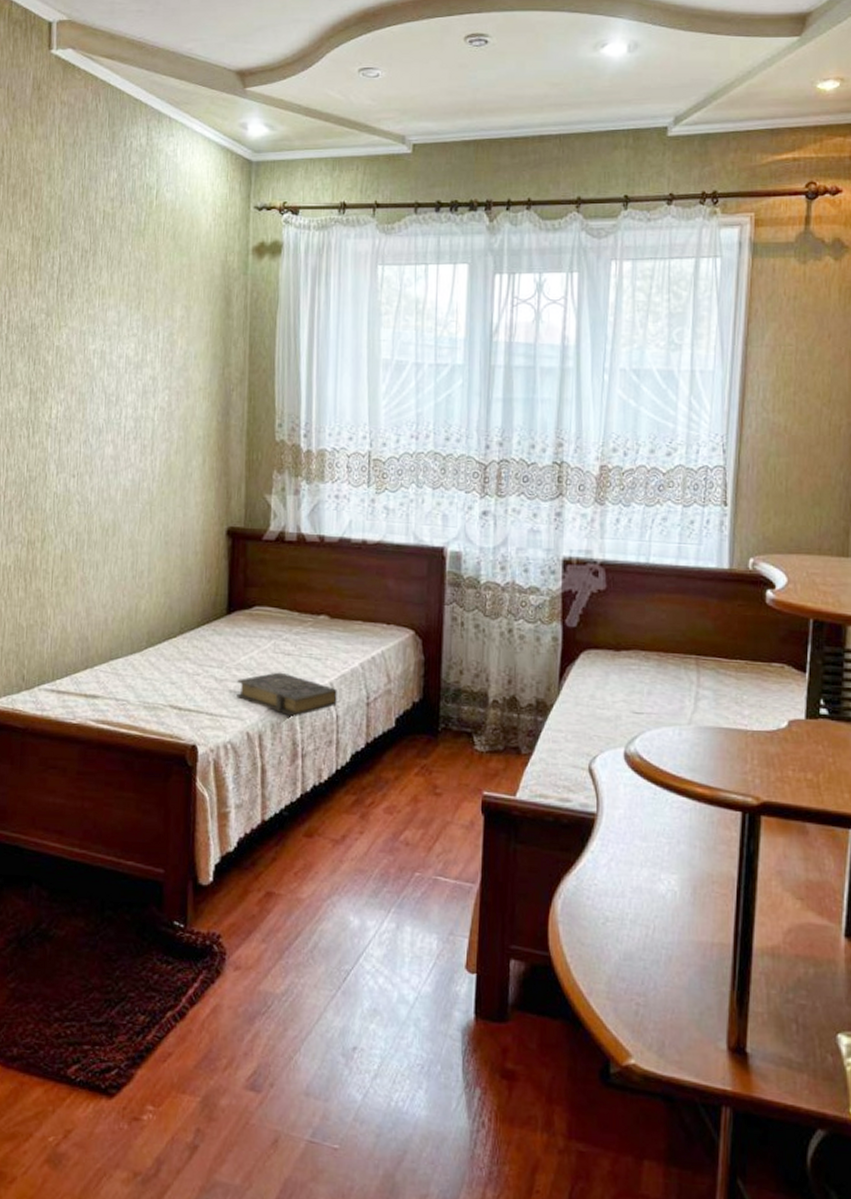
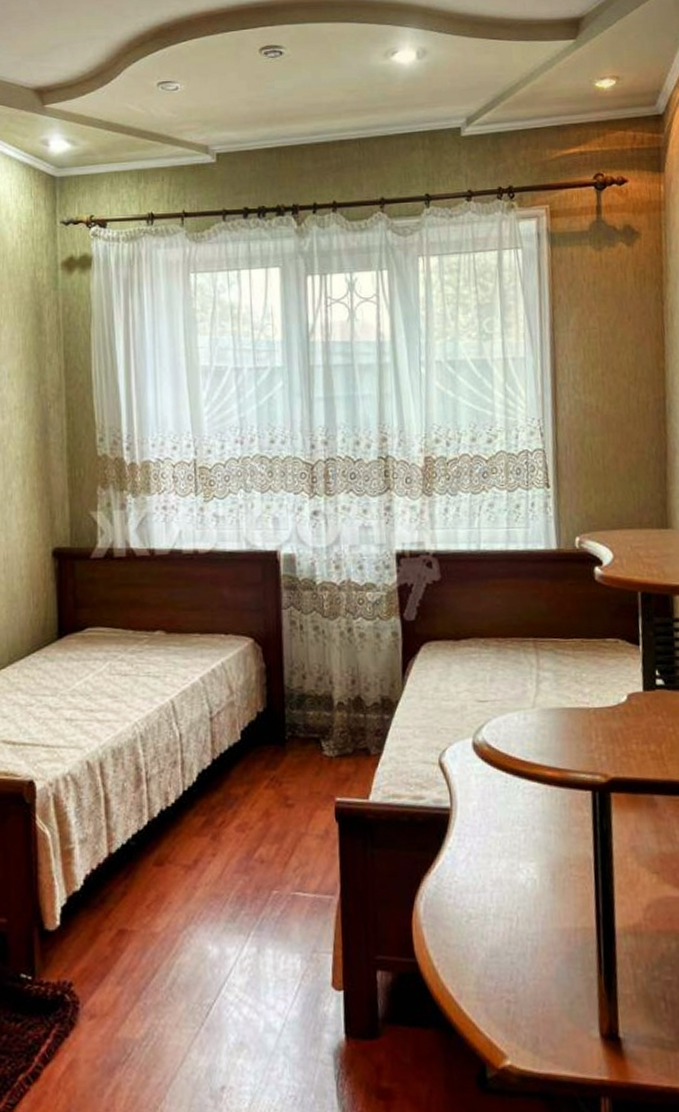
book: present [235,672,337,716] -> none [72,694,179,739]

